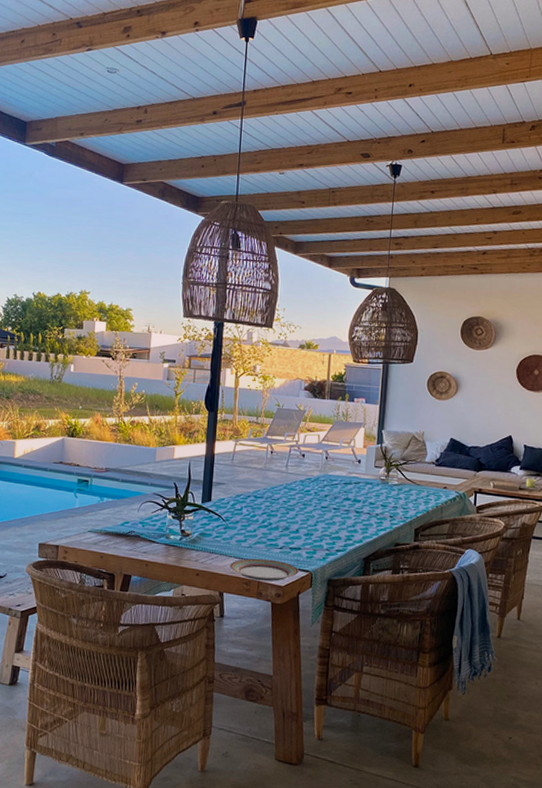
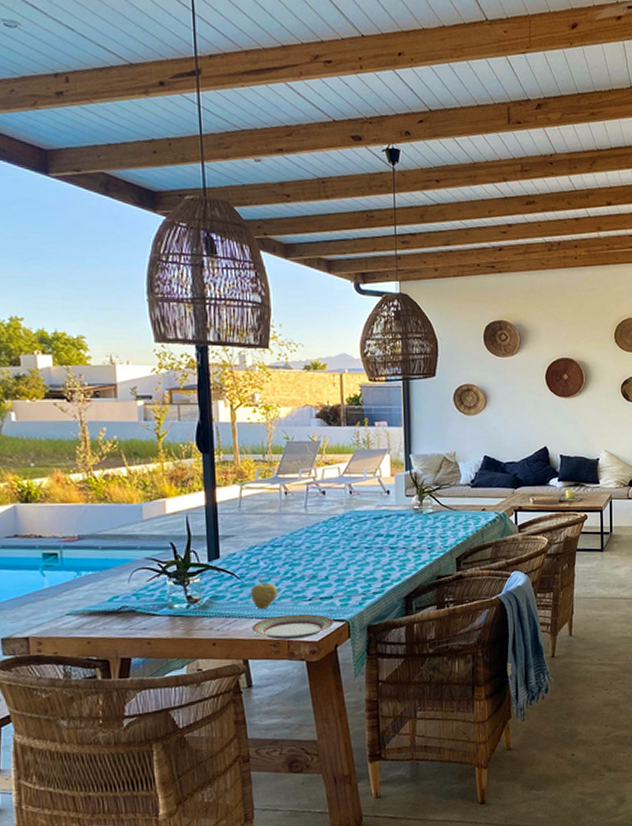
fruit: none [232,523,255,551] -> present [251,578,278,610]

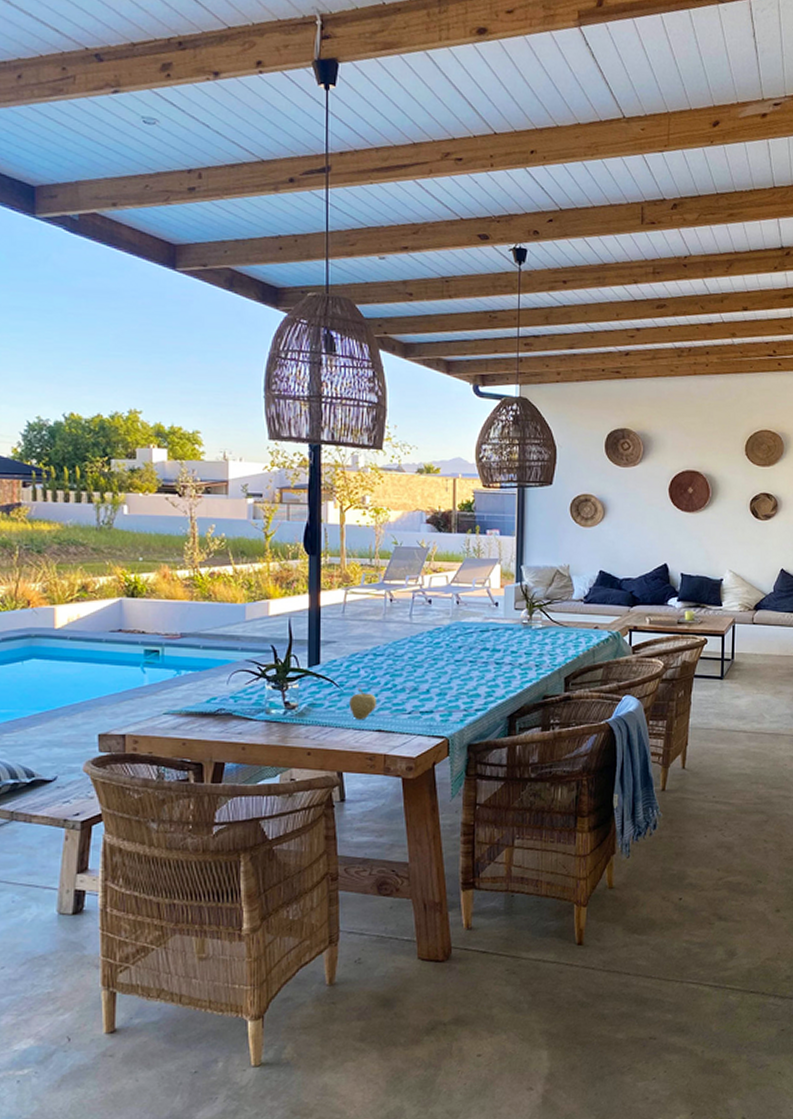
plate: present [251,613,335,640] -> none [347,727,434,754]

